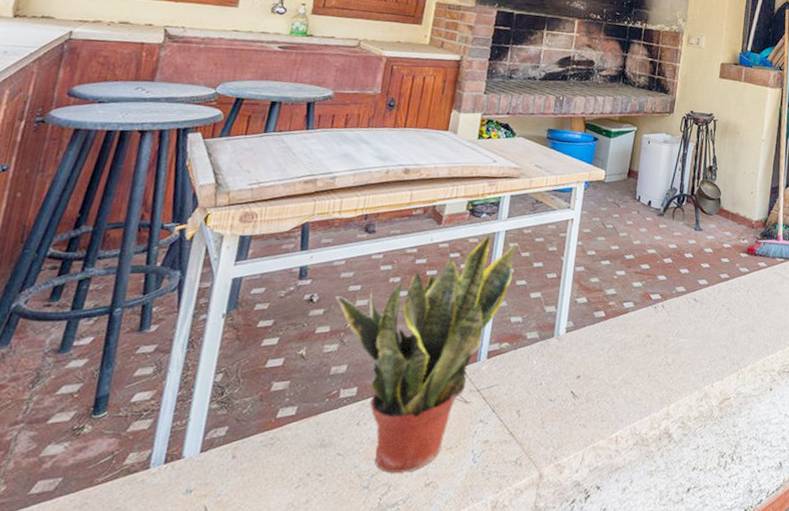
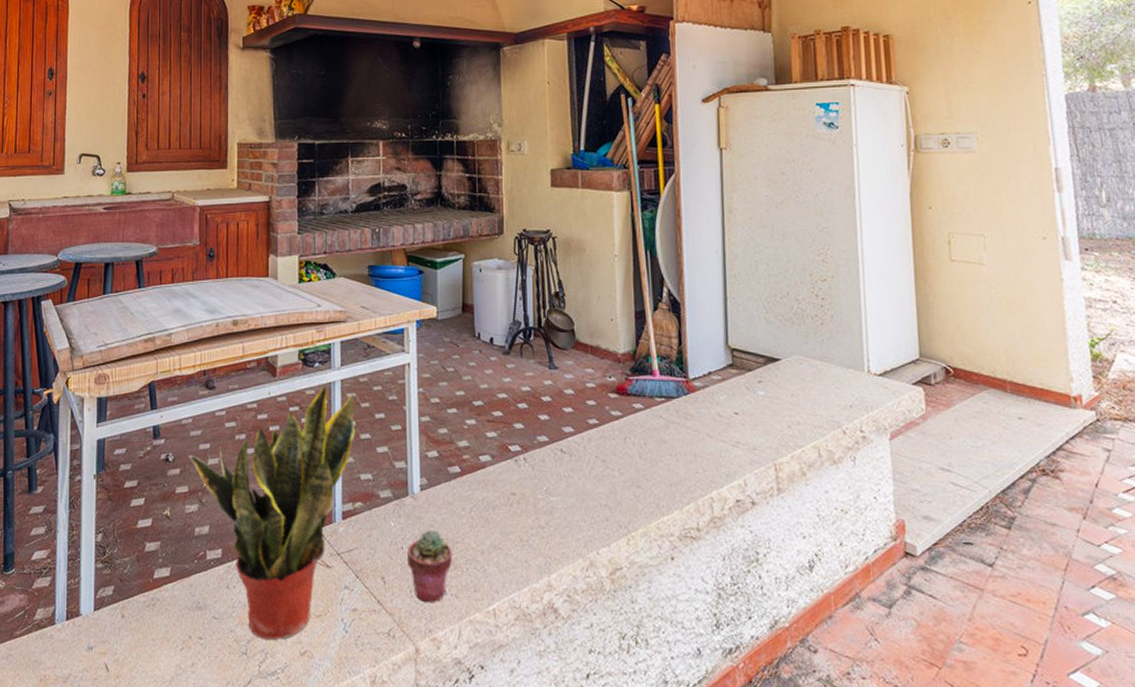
potted succulent: none [544,367,587,433] -> present [407,530,453,603]

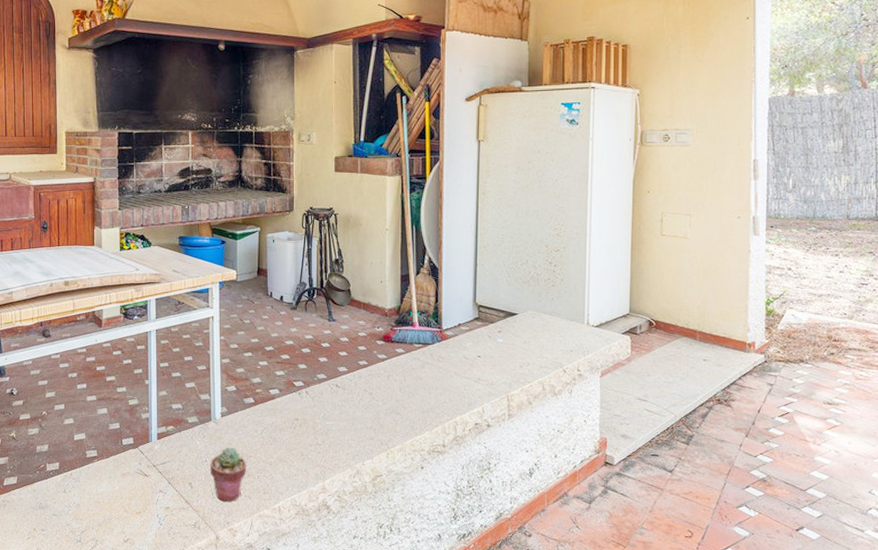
potted plant: present [188,385,356,640] -> none [30,334,168,531]

